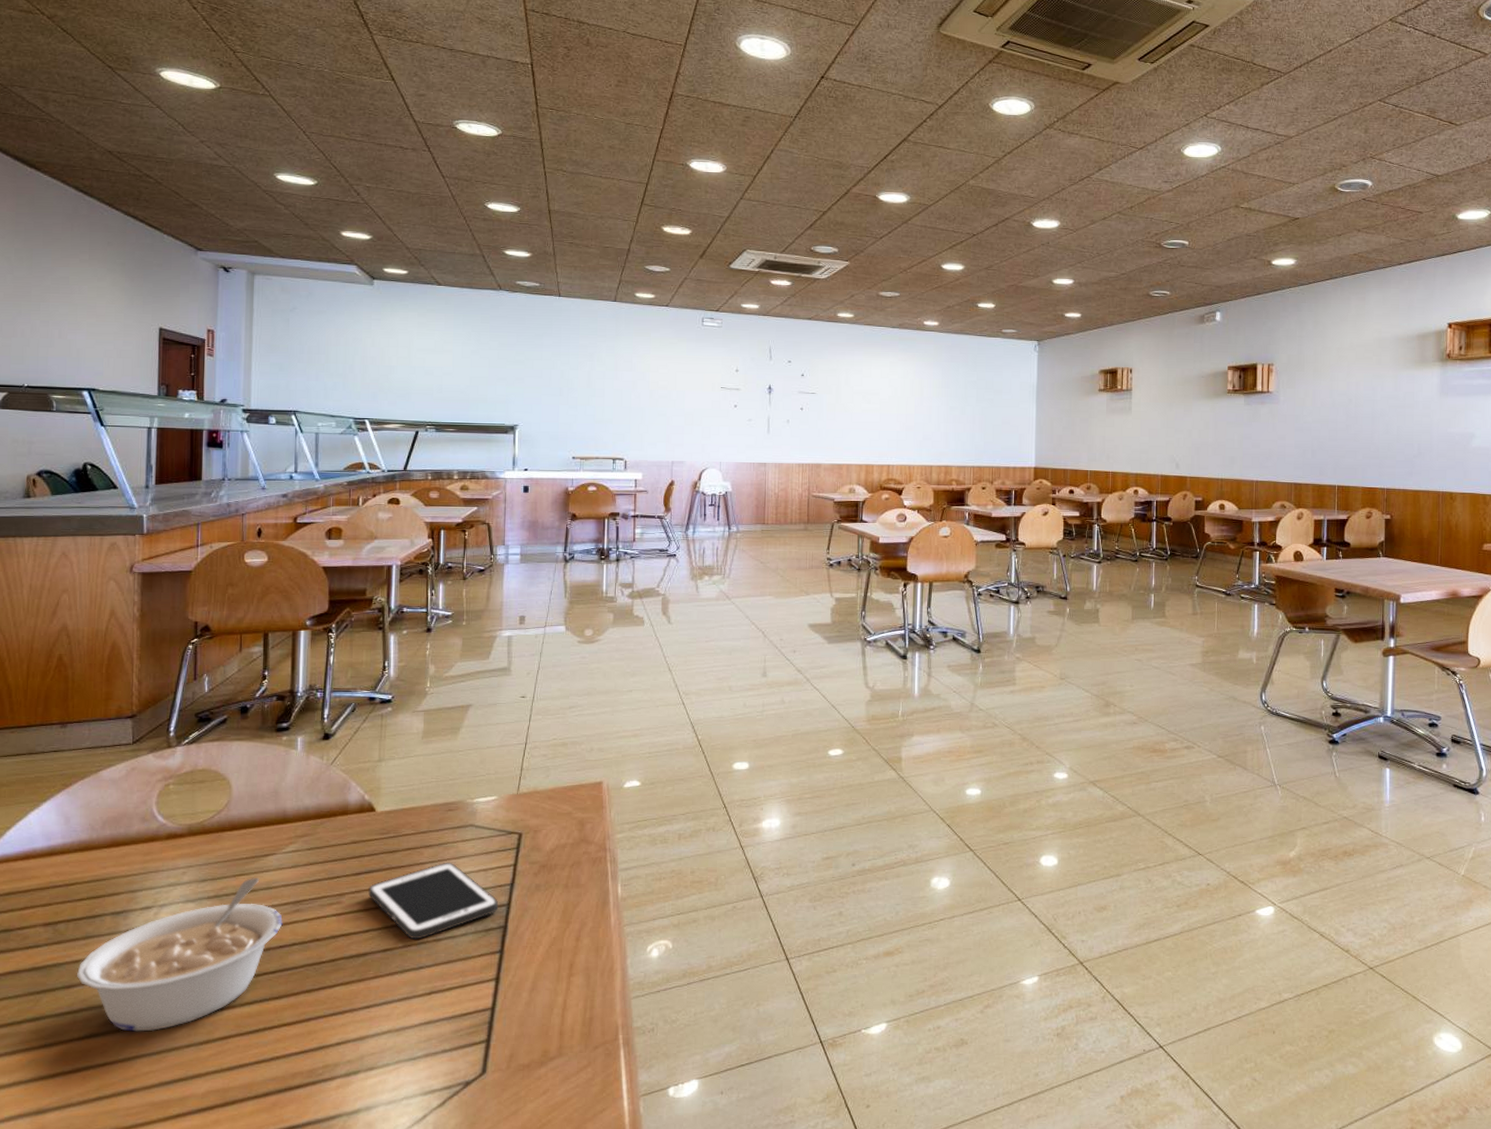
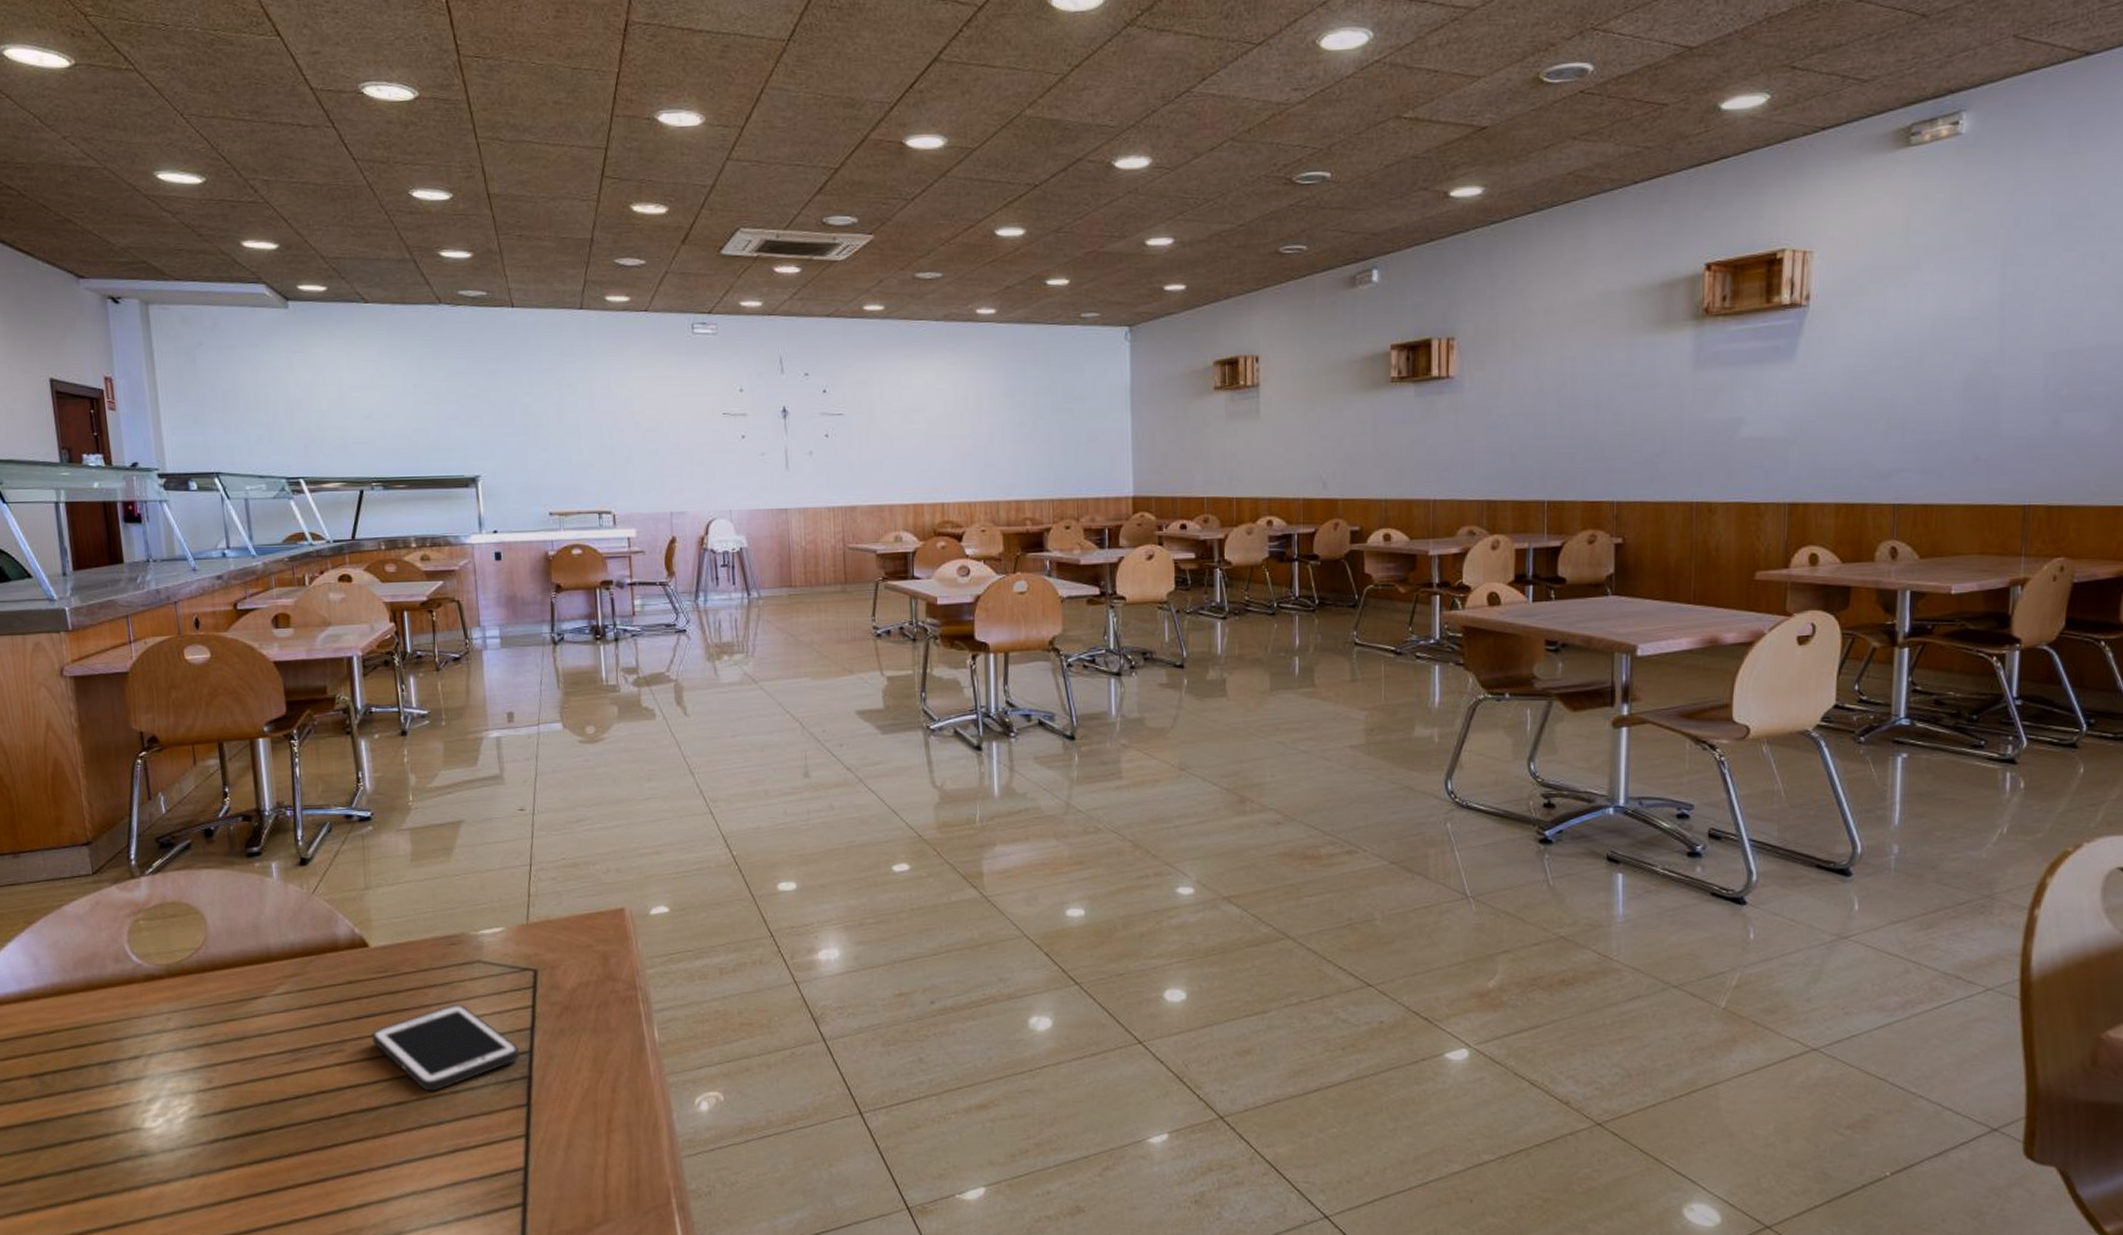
legume: present [76,877,283,1032] -> none [71,1022,283,1192]

